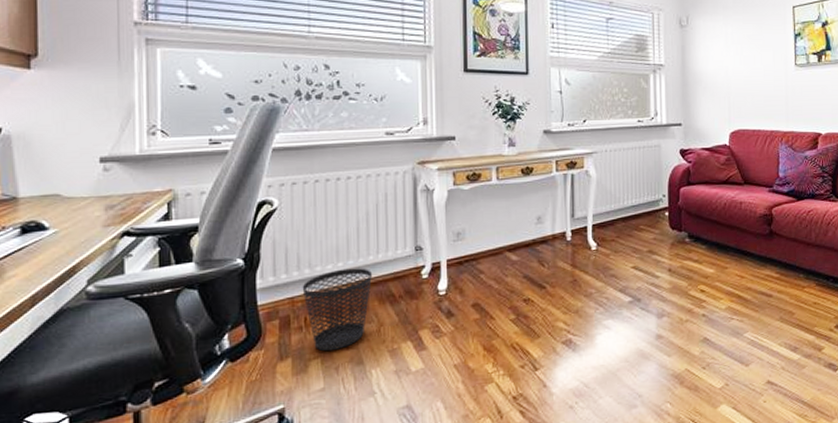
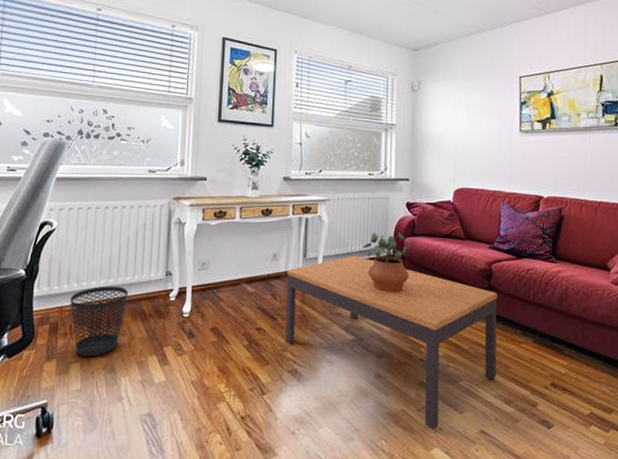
coffee table: none [554,211,782,386] -> present [285,255,497,430]
potted plant: none [634,182,687,247] -> present [362,233,410,292]

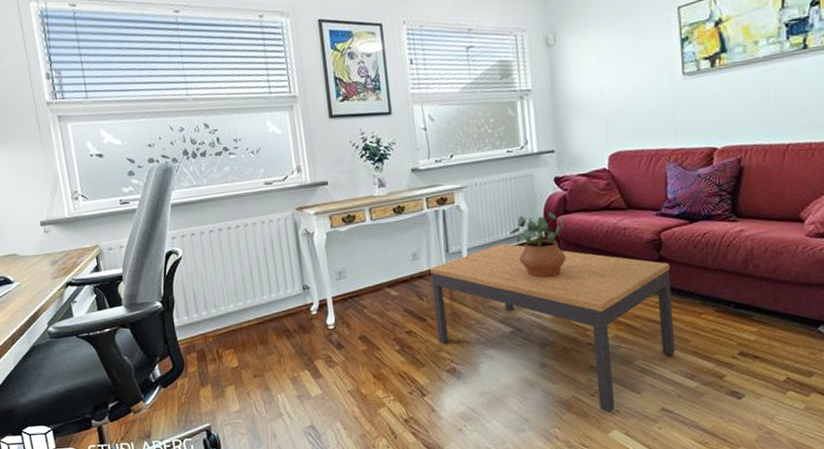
wastebasket: present [70,286,128,357] -> none [211,306,269,379]

